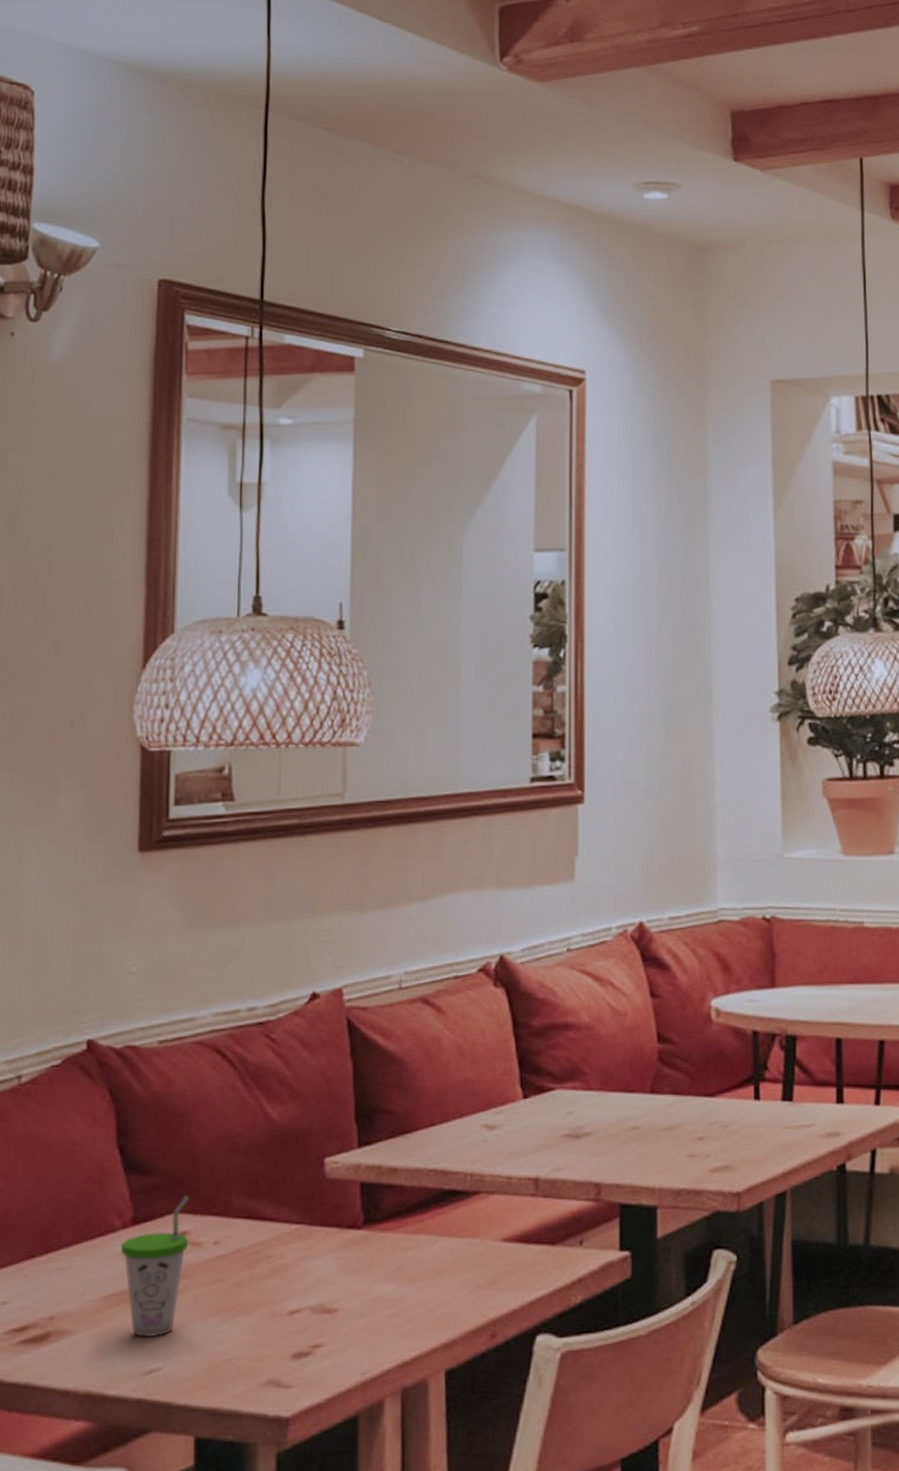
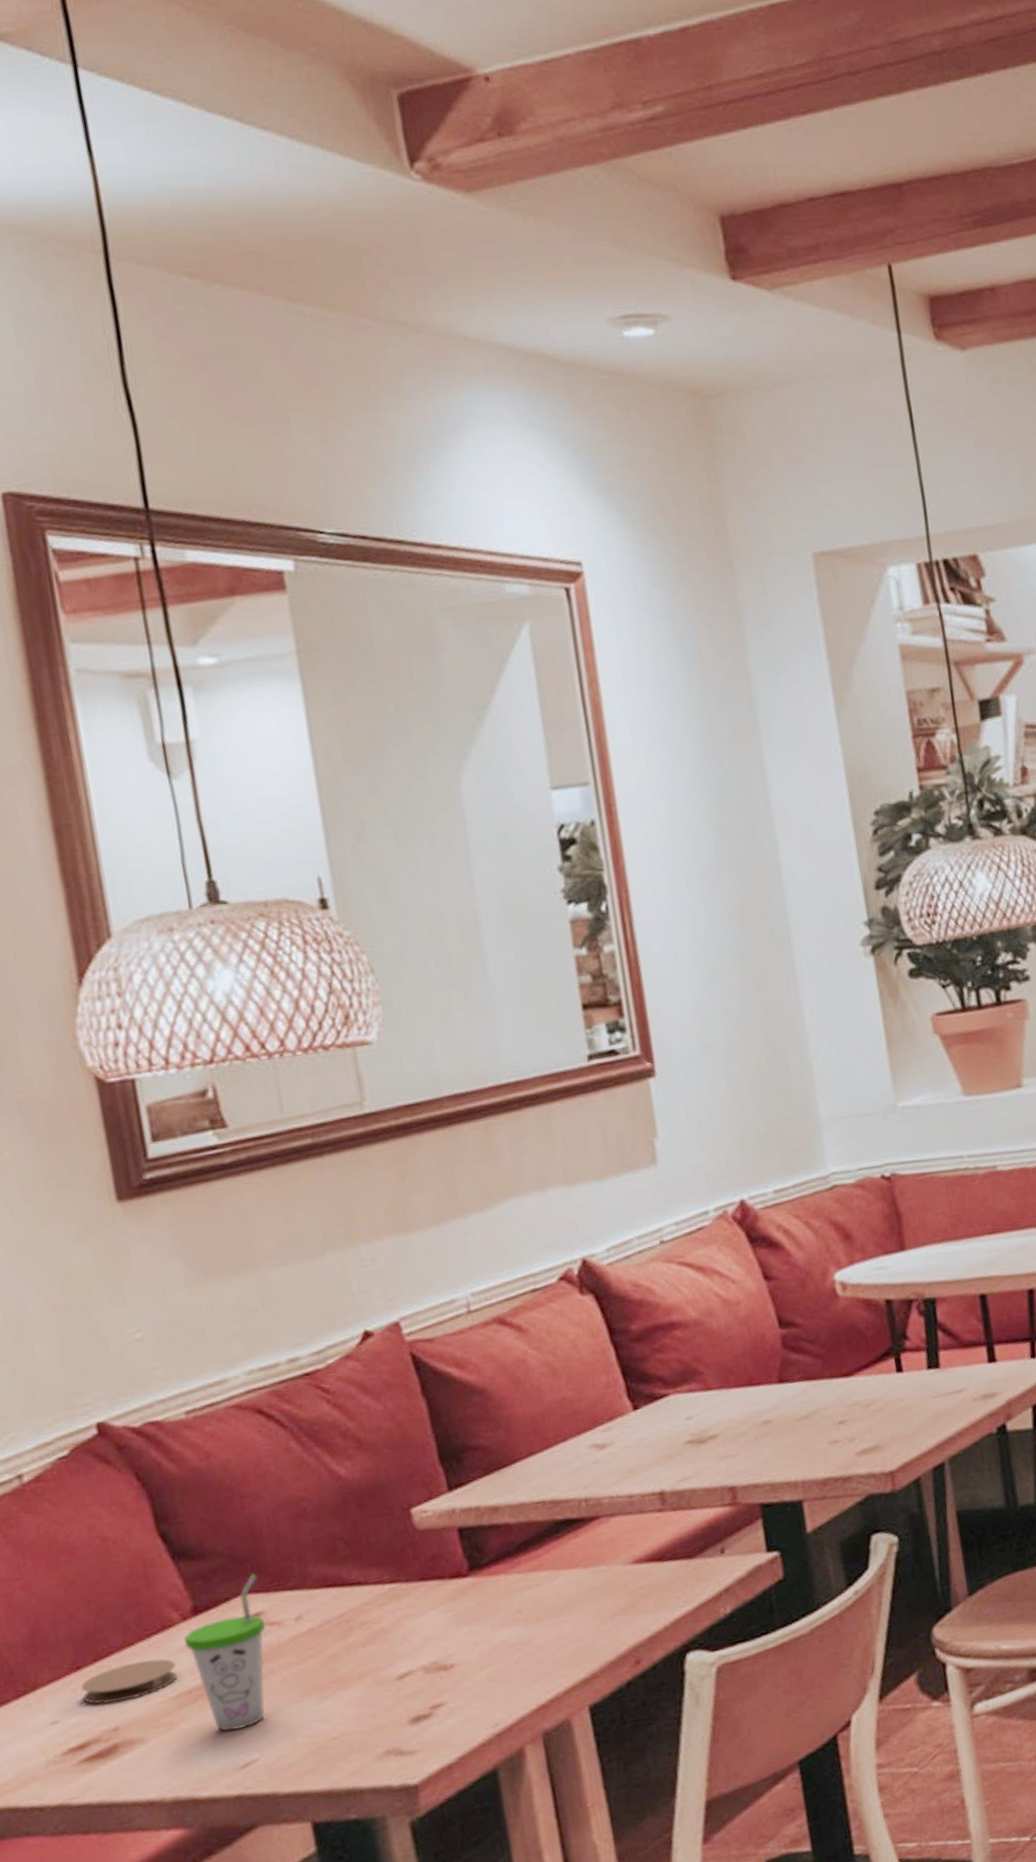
coaster: none [31,1259,111,1294] -> present [81,1659,178,1704]

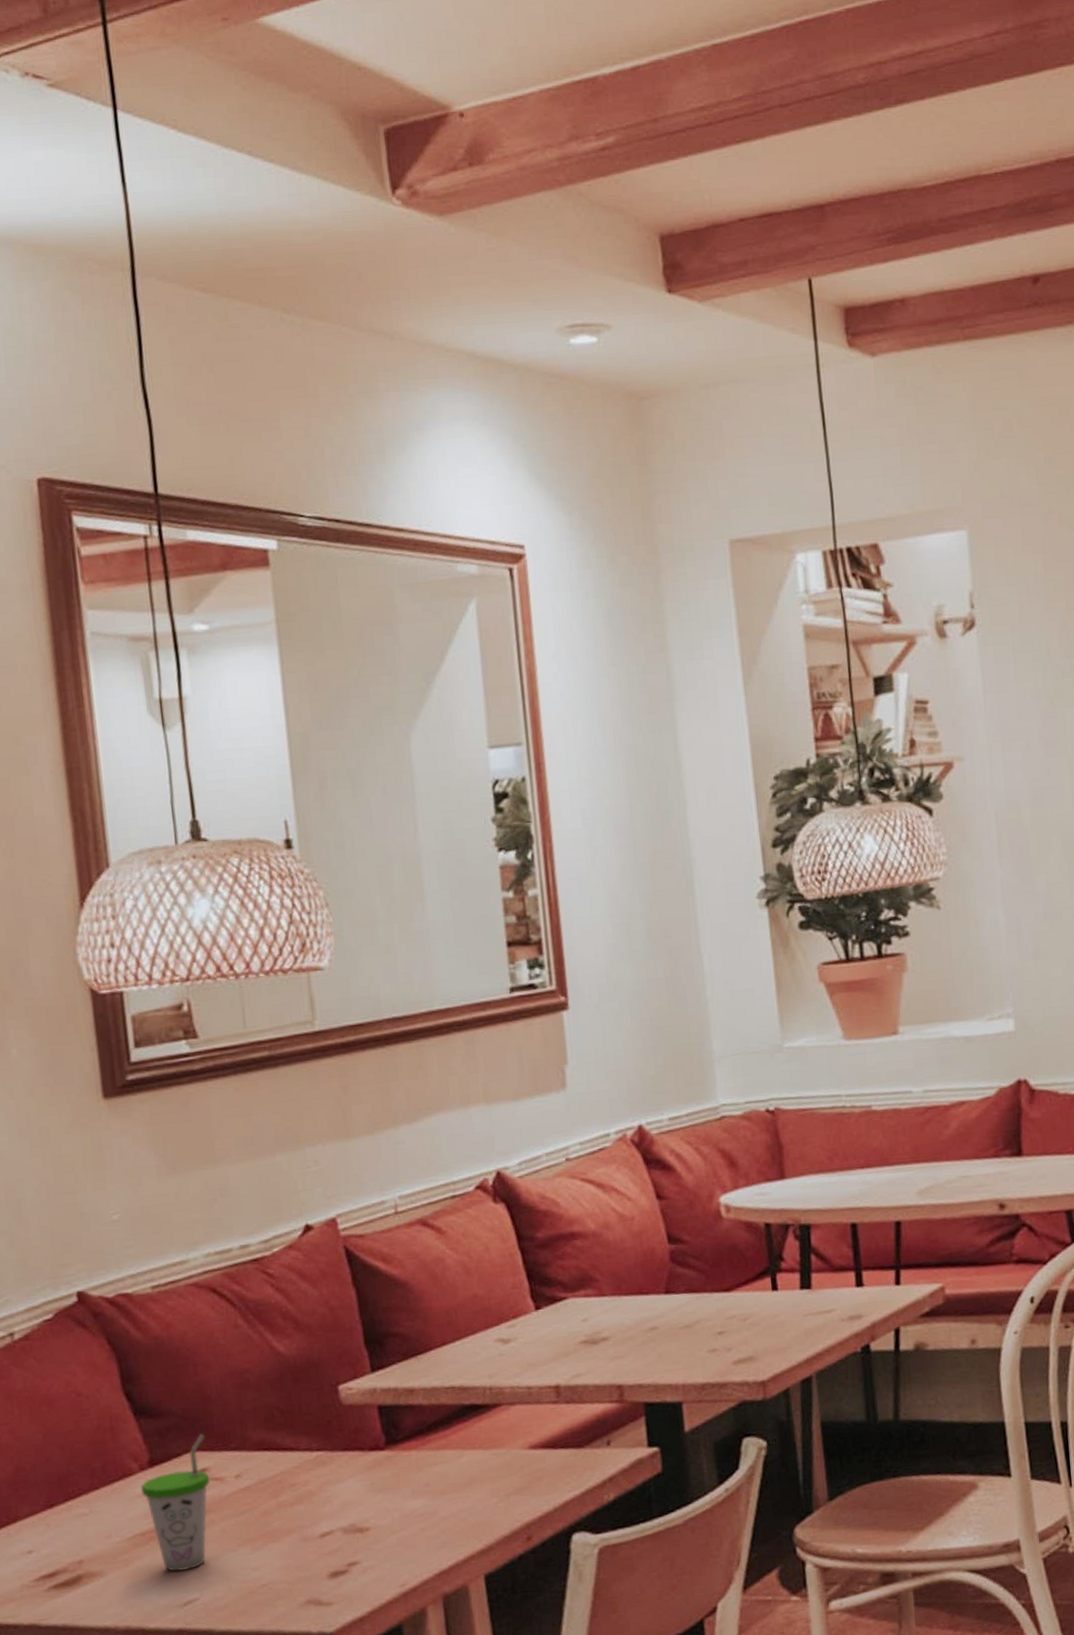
coaster: present [81,1659,178,1704] -> none [53,1503,134,1539]

